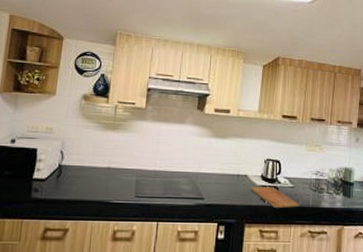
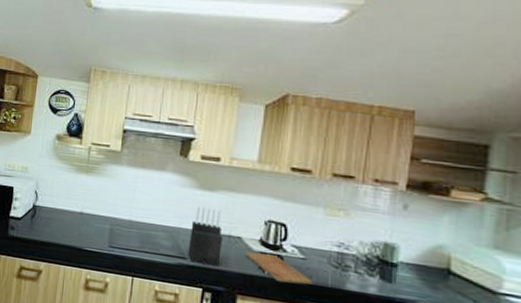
knife block: none [205,151,233,204] -> present [188,205,222,267]

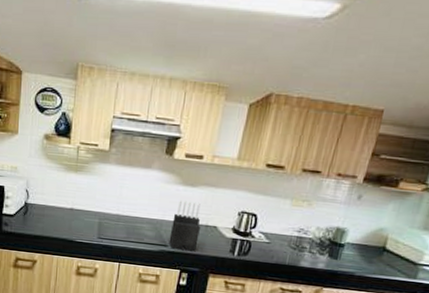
cutting board: present [245,251,312,285] -> none [219,238,273,264]

